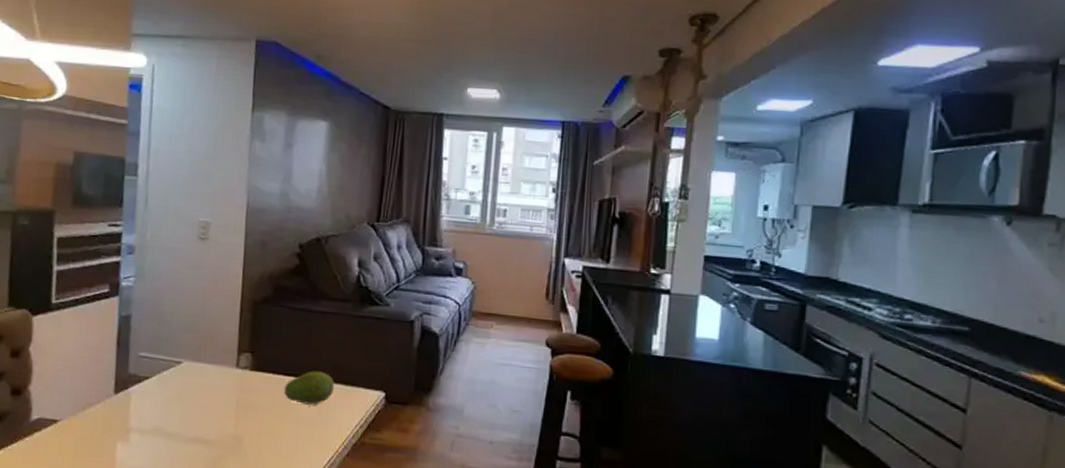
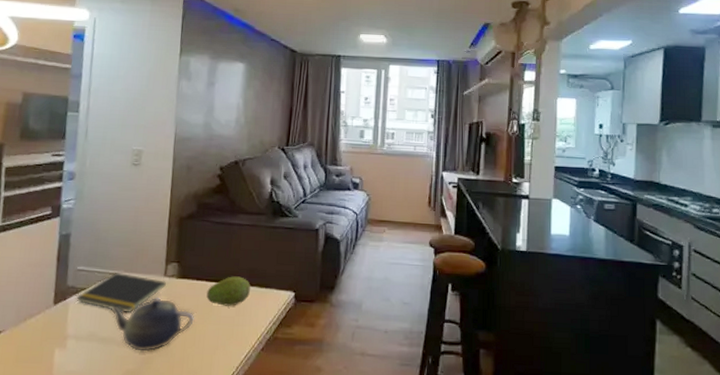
notepad: none [139,361,238,406] -> present [76,273,166,312]
teapot: none [175,391,272,451] -> present [108,298,195,352]

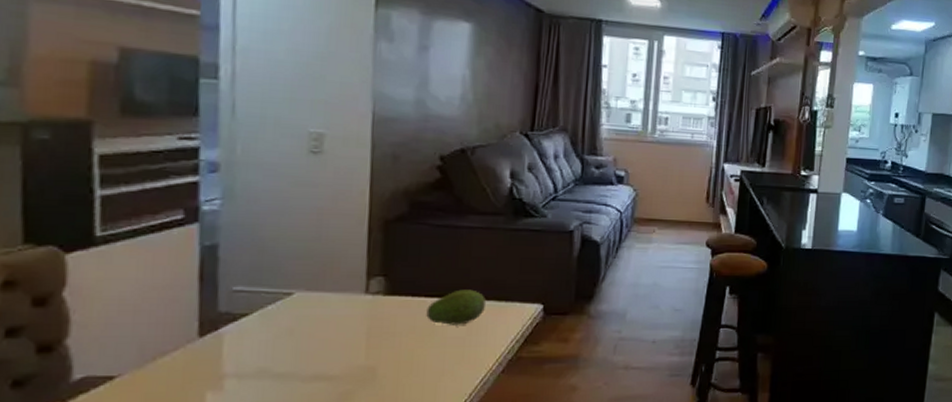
notepad: present [76,273,166,312] -> none [234,292,369,340]
teapot: present [108,298,195,352] -> none [285,320,412,386]

